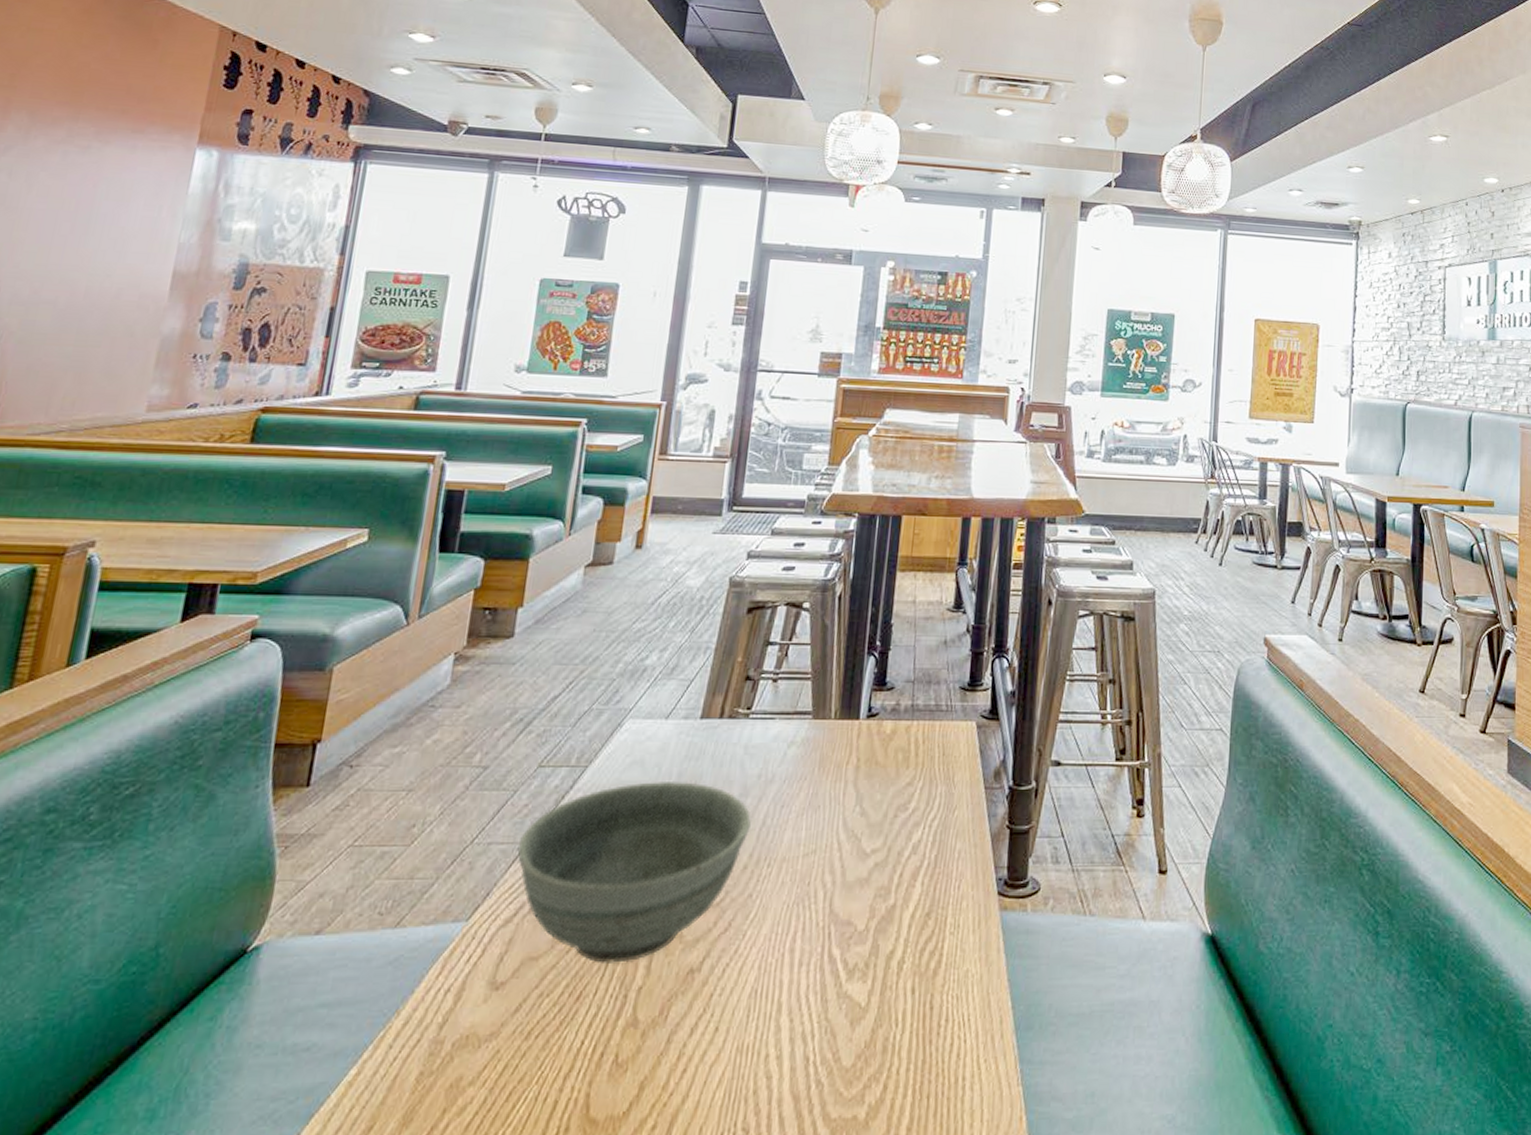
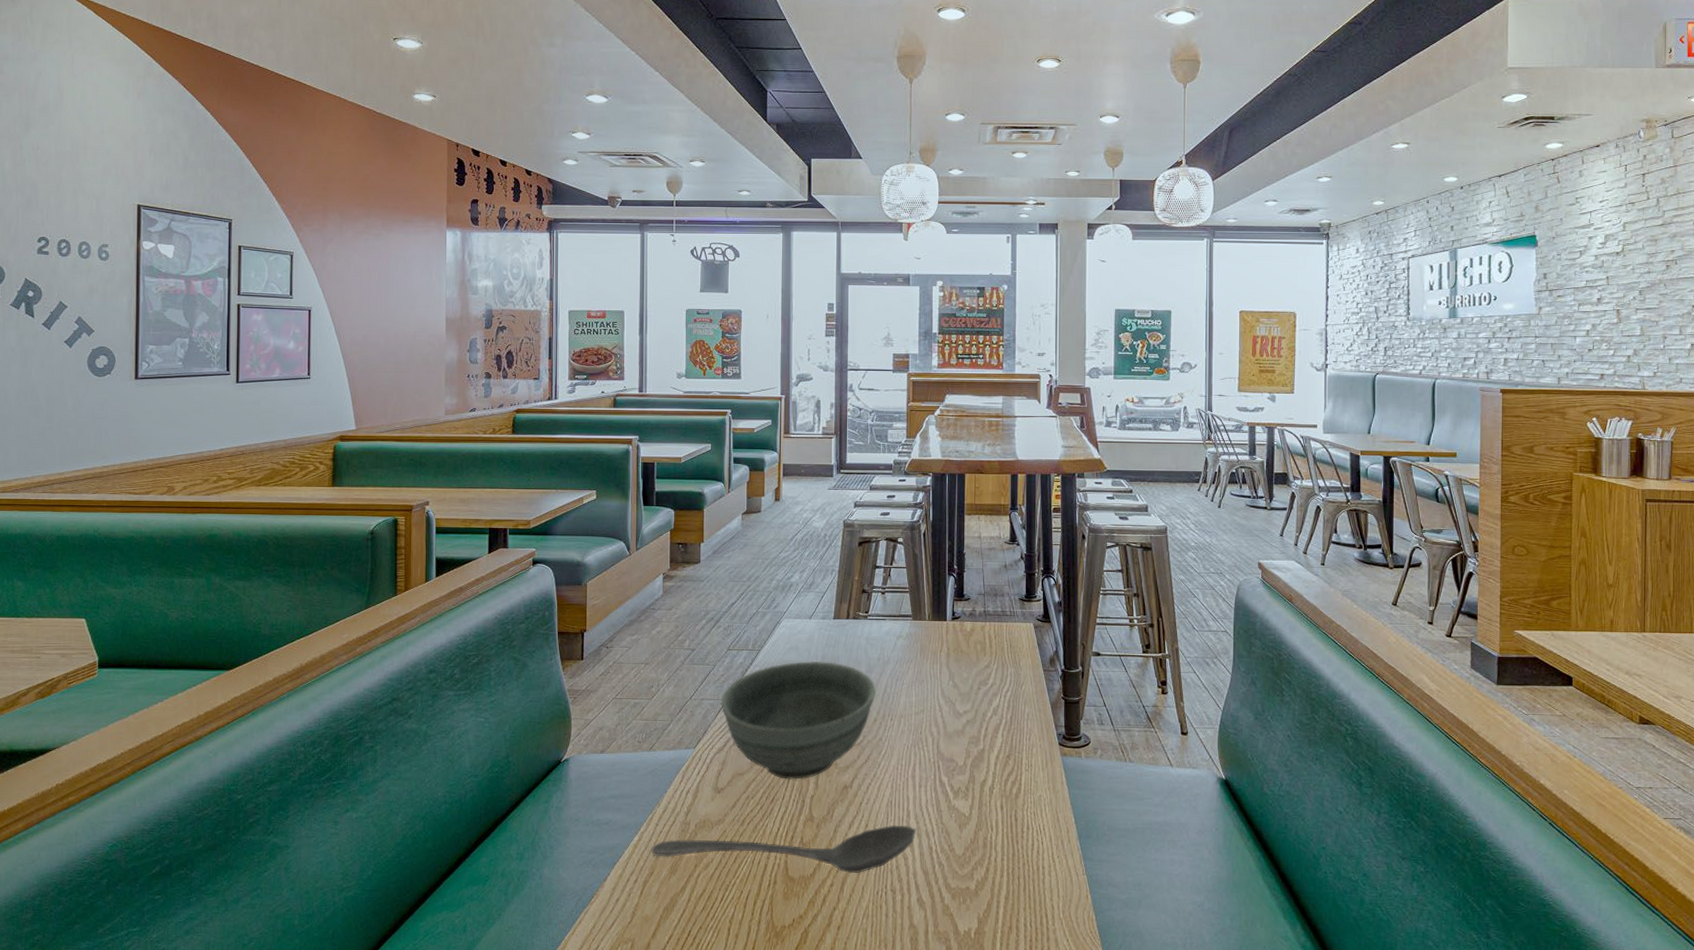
stirrer: none [374,1025,790,1107] -> present [651,825,917,874]

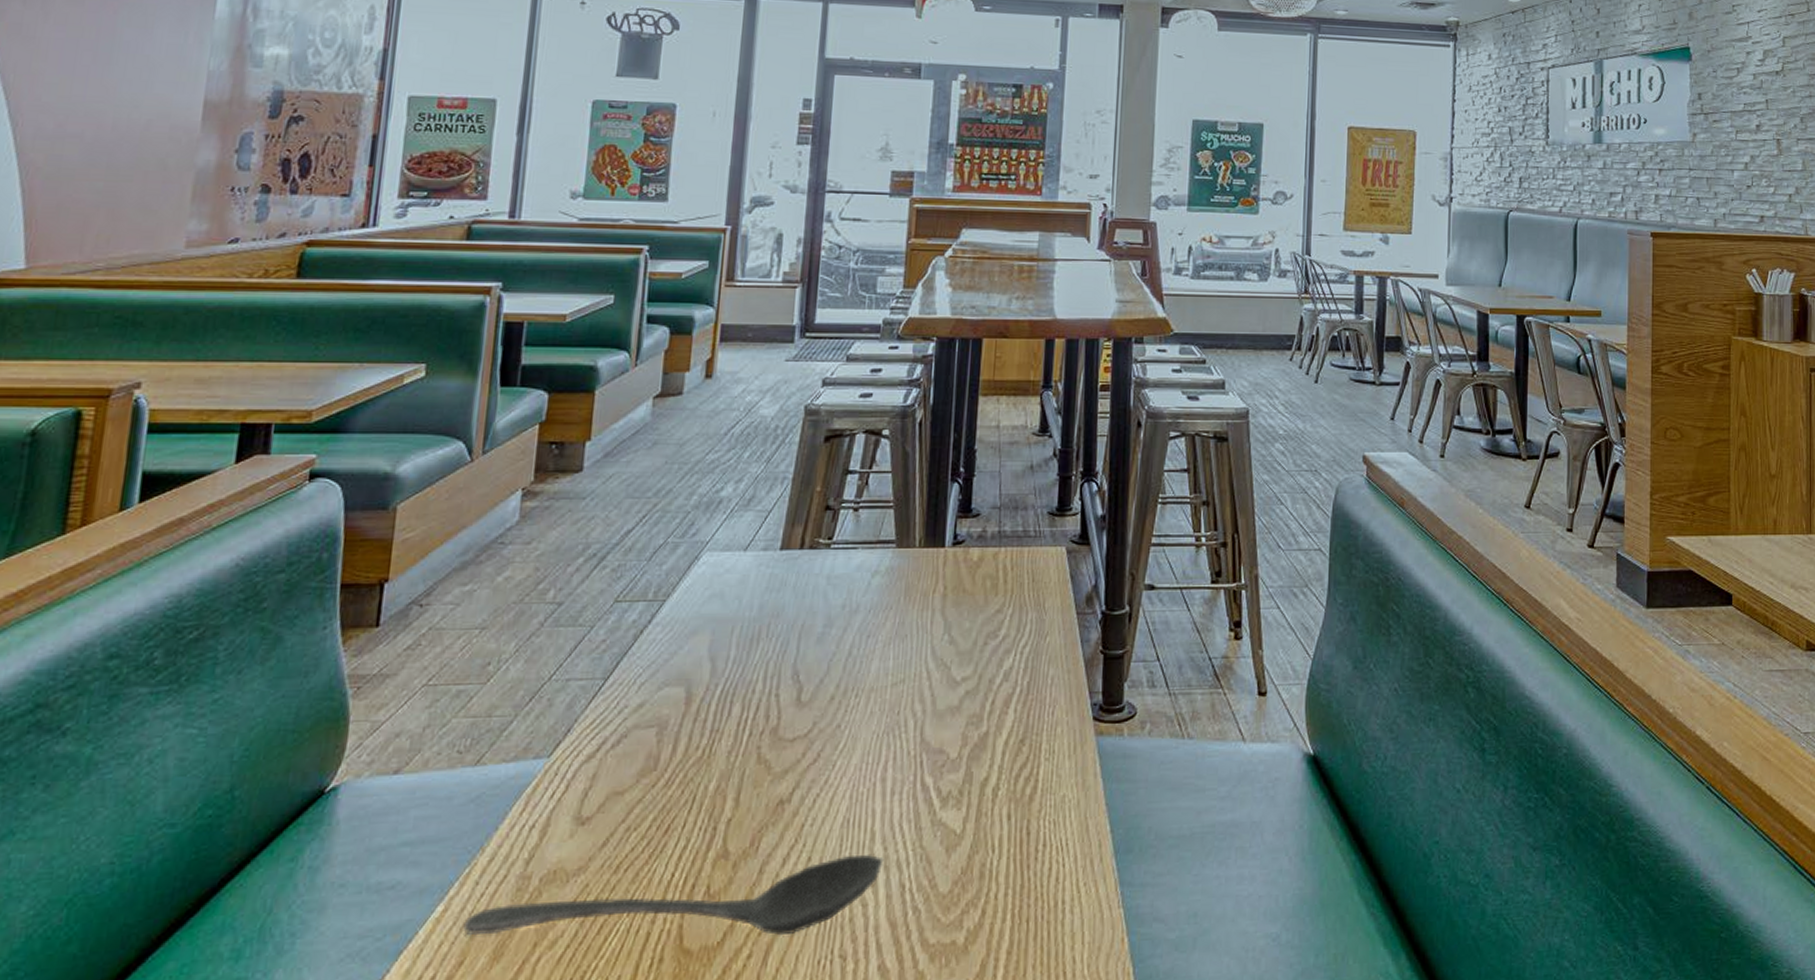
bowl: present [721,660,876,780] -> none [596,612,837,797]

